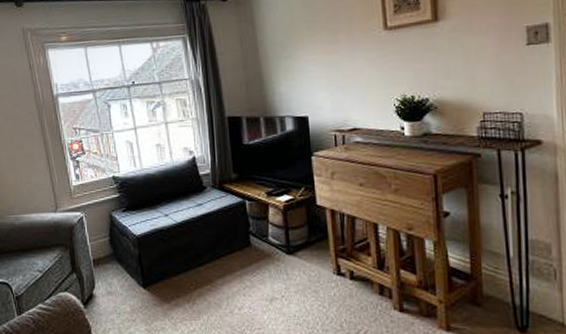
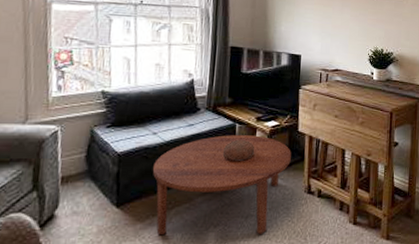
coffee table: none [170,212,312,319] -> present [153,135,291,236]
decorative bowl: none [235,218,270,242] -> present [222,140,255,162]

